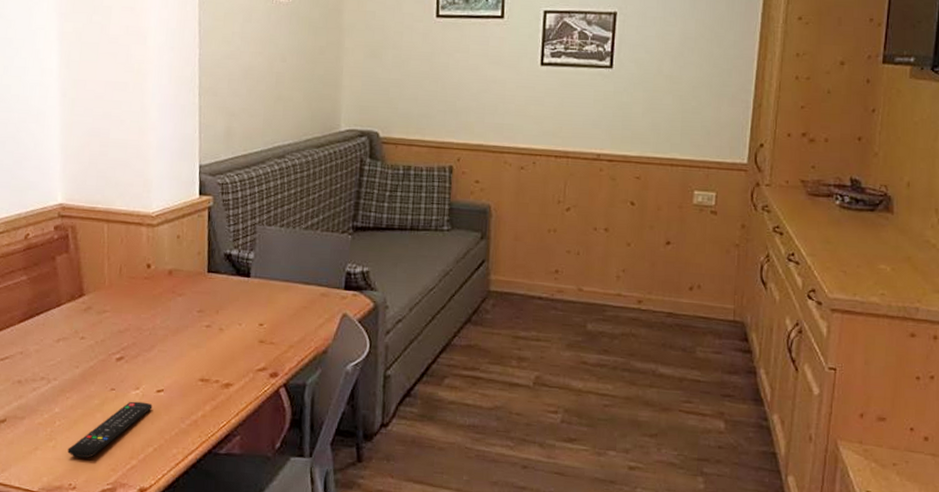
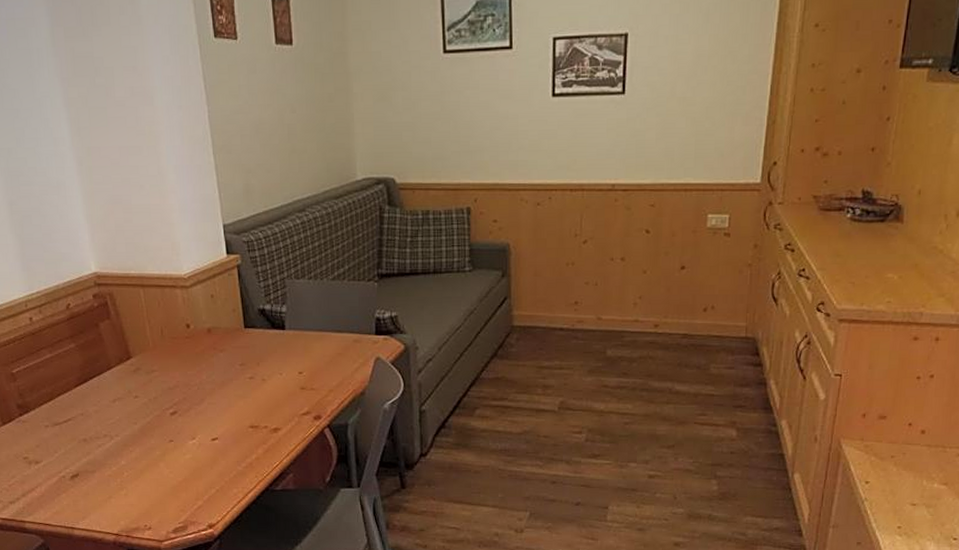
remote control: present [67,401,153,459] -> none [138,450,210,503]

